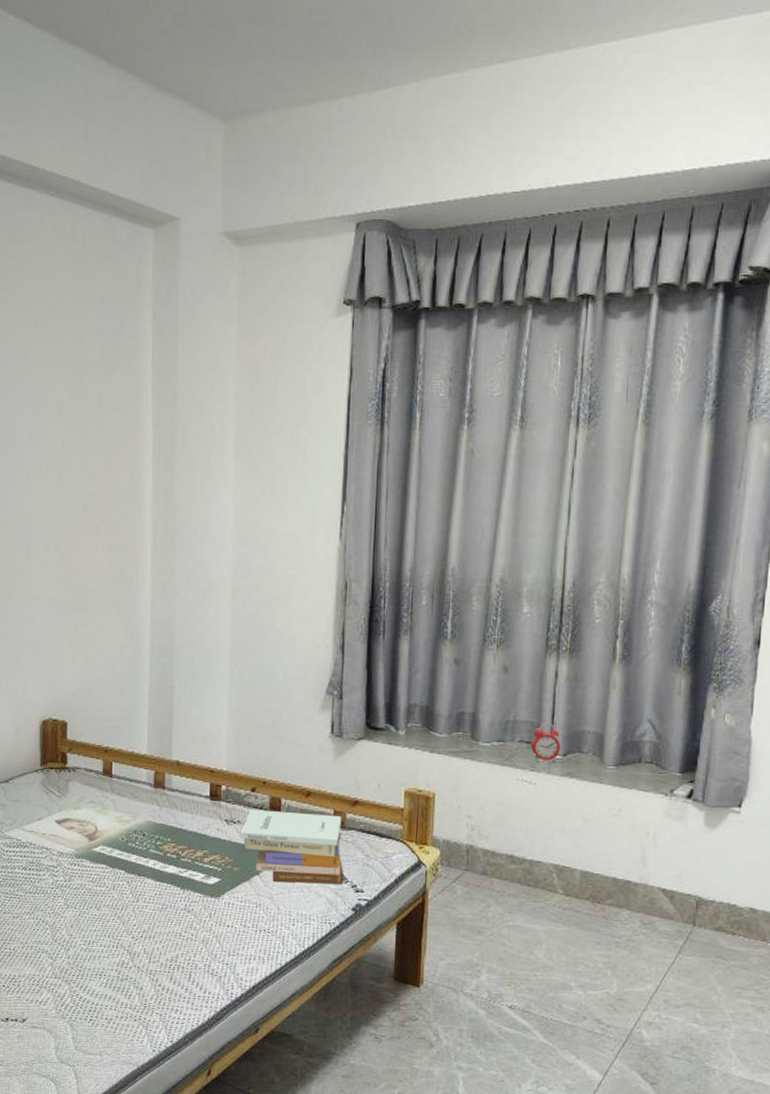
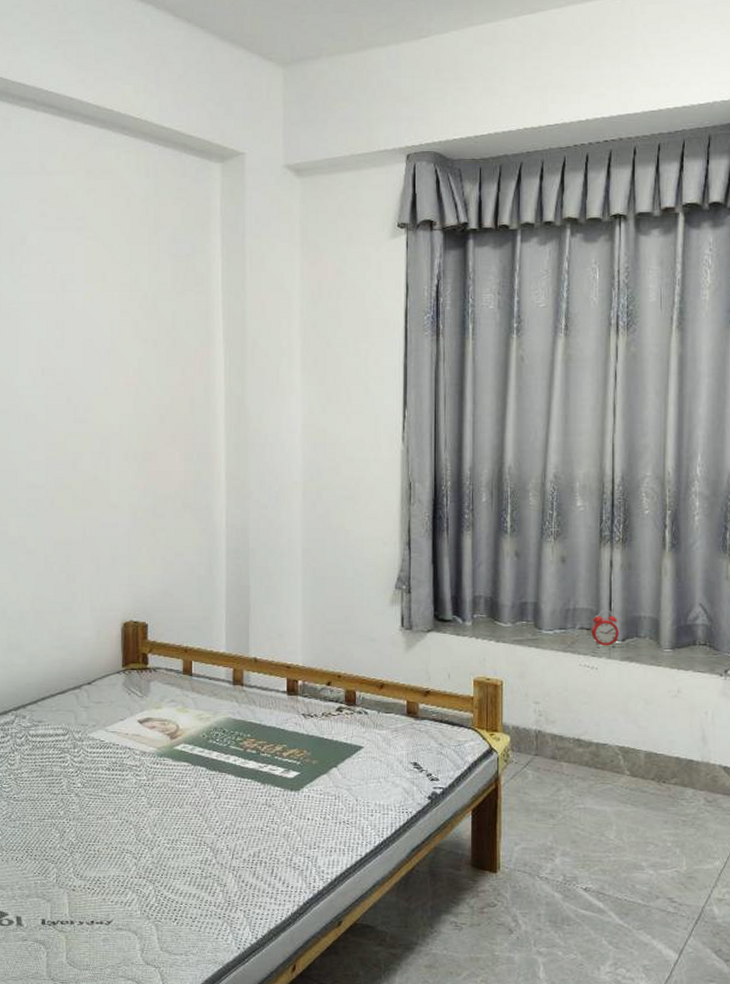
books: present [240,809,344,884] -> none [317,703,419,774]

